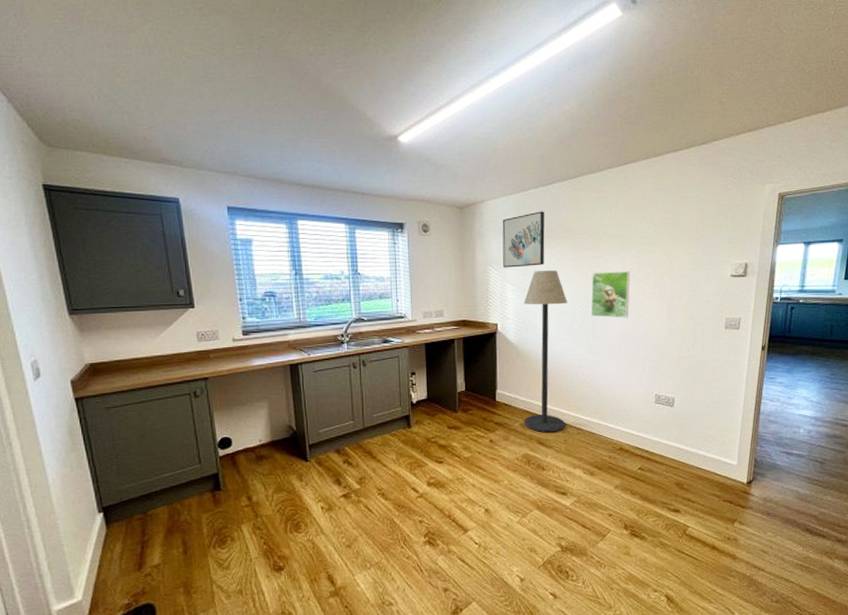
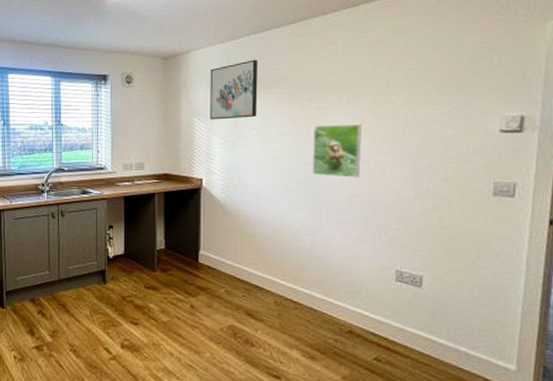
floor lamp: present [523,270,567,433] -> none [230,123,283,304]

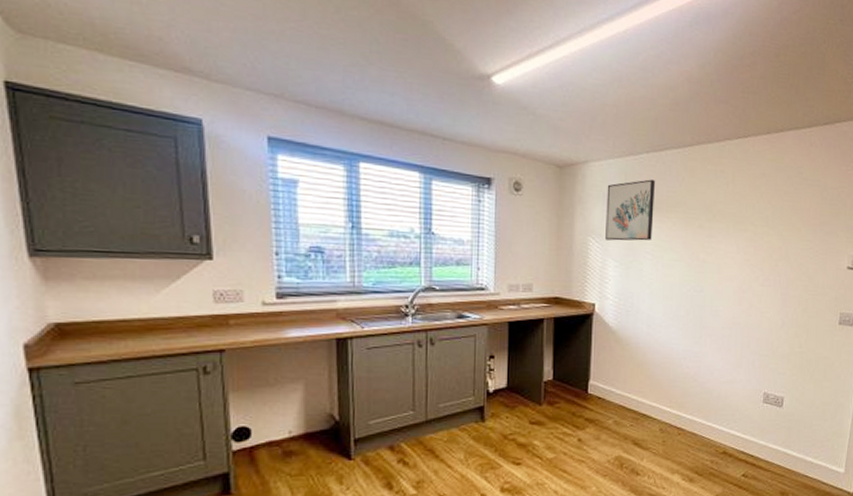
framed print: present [312,124,362,178] -> none [699,253,744,306]

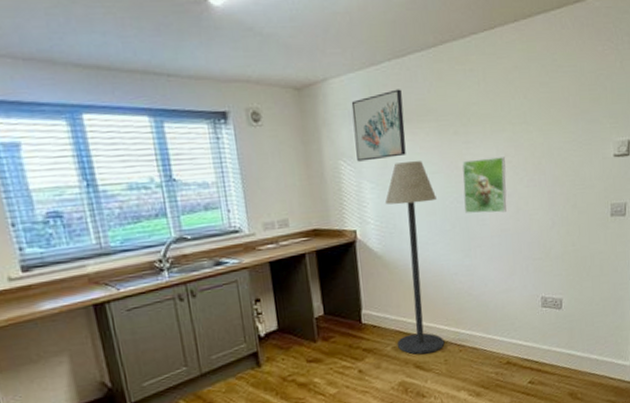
floor lamp: none [618,246,675,432] -> present [384,161,445,355]
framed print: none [699,253,744,306] -> present [462,157,507,214]

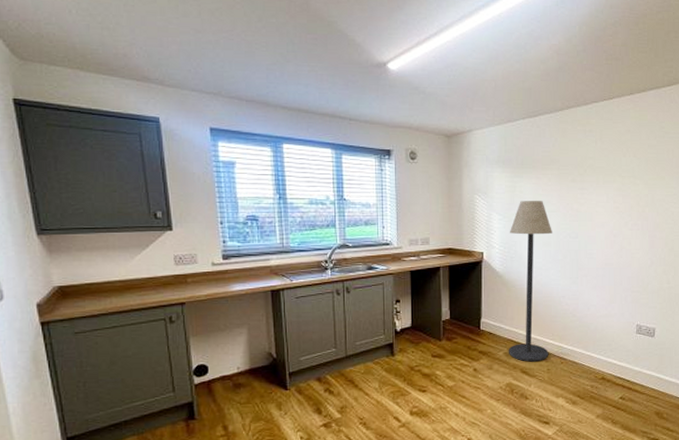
wall art: present [351,89,406,162] -> none [489,142,531,197]
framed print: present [462,157,507,214] -> none [575,203,613,249]

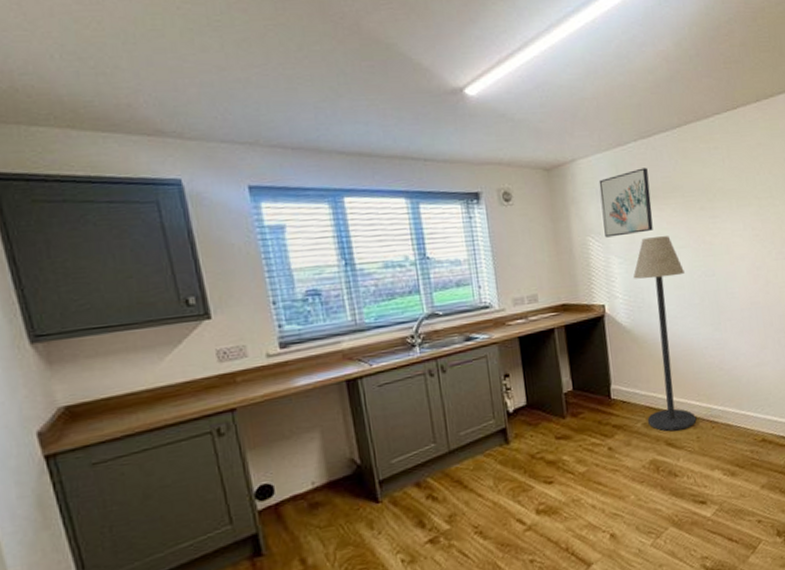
wall art: none [489,142,531,197] -> present [599,167,653,238]

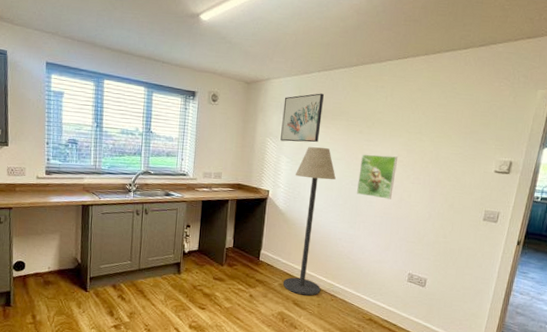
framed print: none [709,230,756,287] -> present [356,154,398,200]

